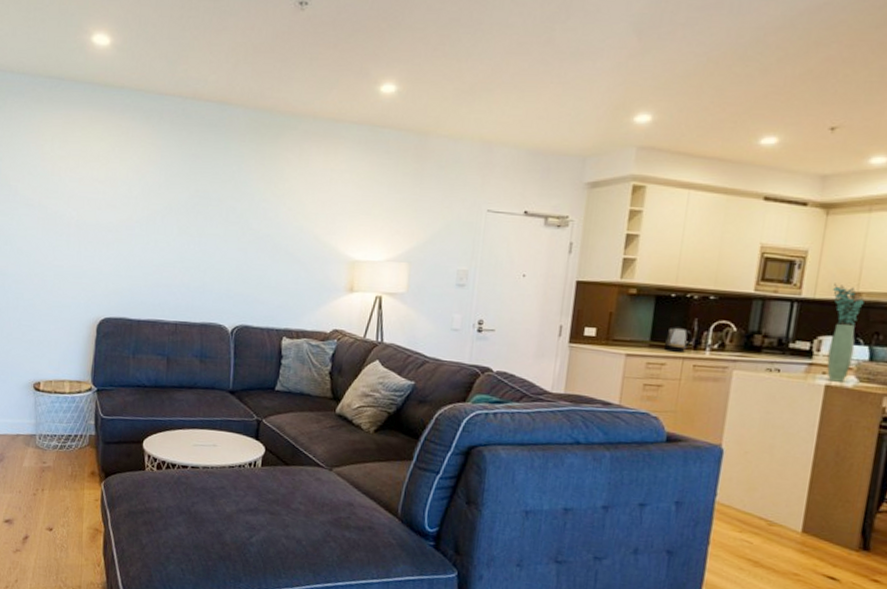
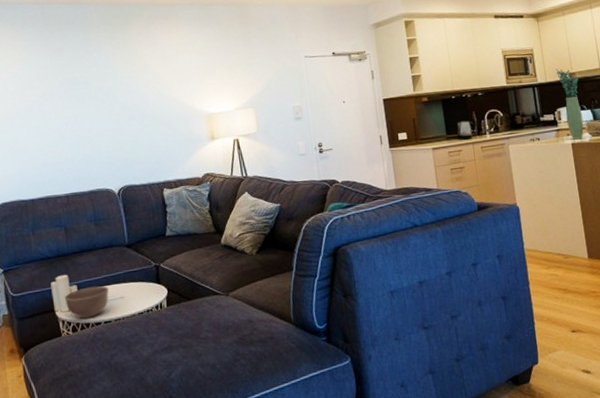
candle: none [142,405,170,447] -> present [51,273,78,313]
bowl: none [155,426,202,459] -> present [65,285,109,319]

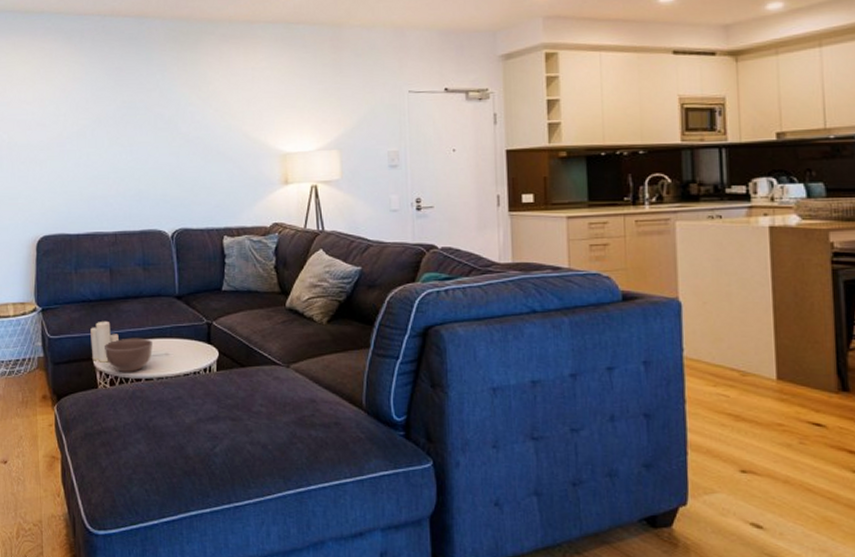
kettle: present [457,120,476,140] -> none [602,184,630,209]
vase: present [556,69,584,140] -> none [757,125,791,222]

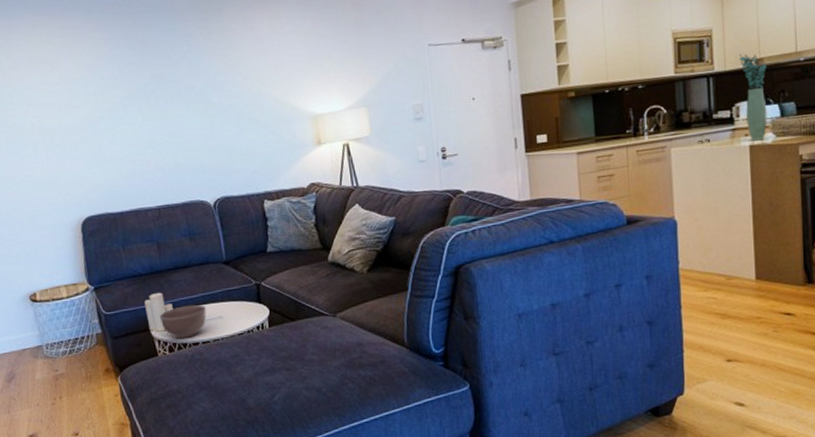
vase: none [757,125,791,222] -> present [739,53,767,141]

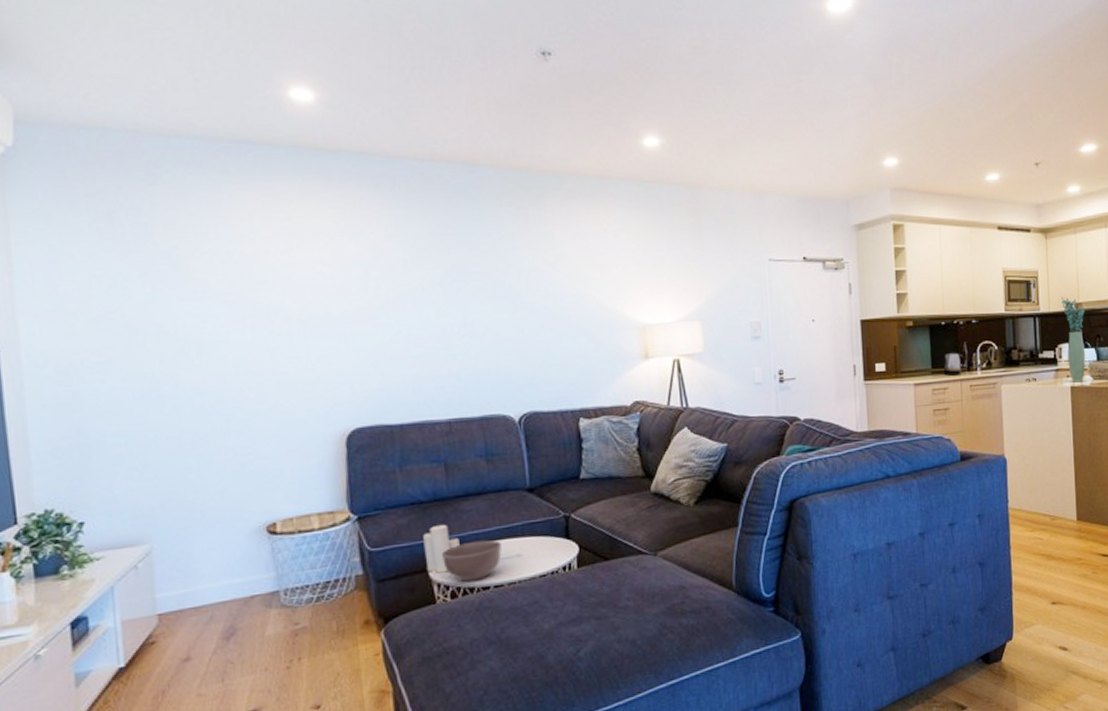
kettle: none [608,118,632,143] -> present [943,352,966,376]

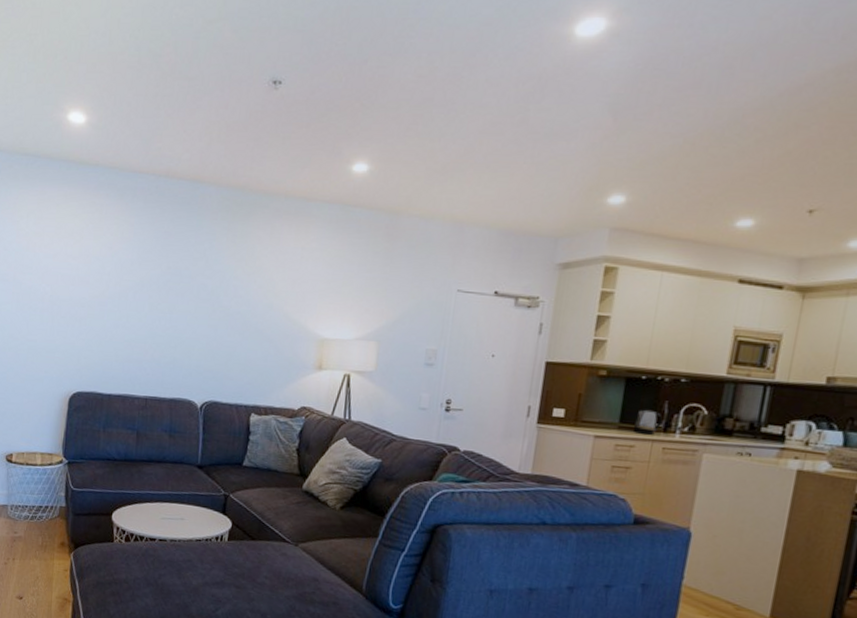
candle: present [423,523,460,574] -> none [111,478,139,520]
bowl: present [442,539,502,582] -> none [124,499,170,532]
vase: present [1061,297,1086,383] -> none [799,367,839,467]

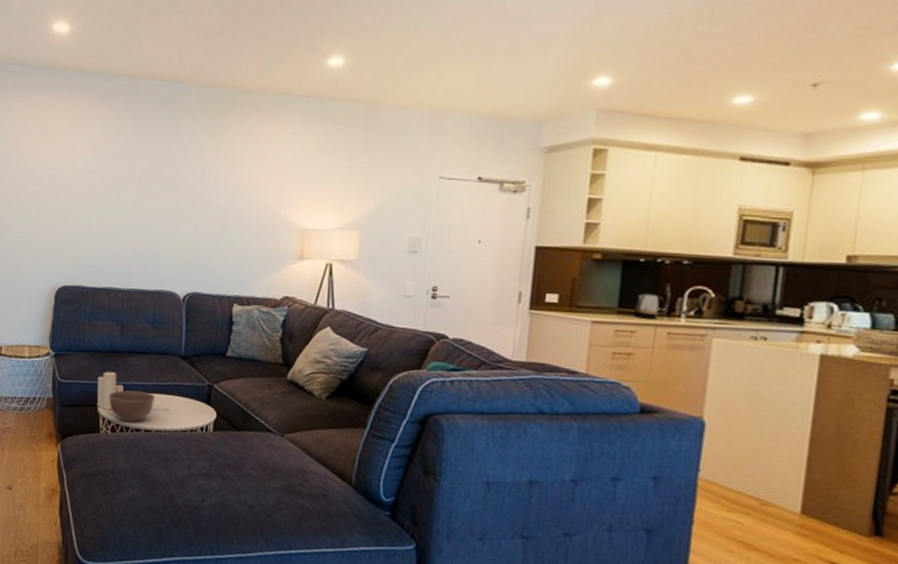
candle: none [111,478,139,520] -> present [97,370,124,411]
bowl: none [124,499,170,532] -> present [109,390,155,423]

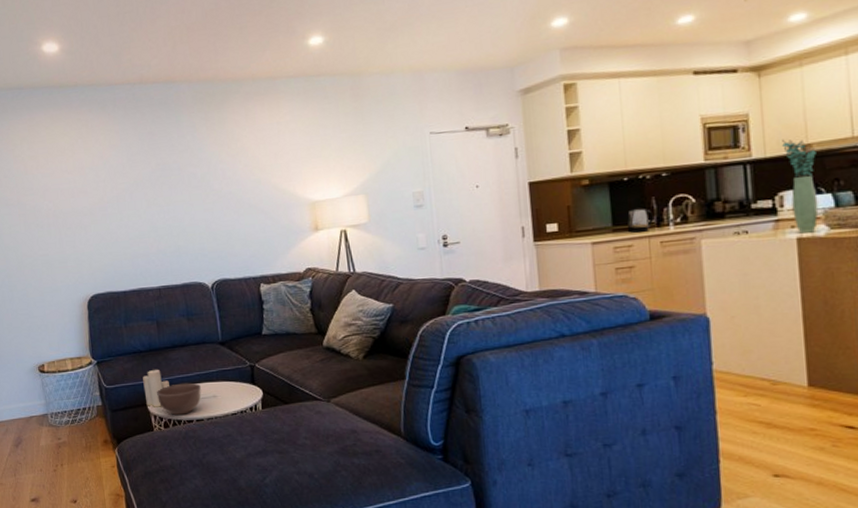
vase: none [821,246,862,352] -> present [782,139,819,234]

